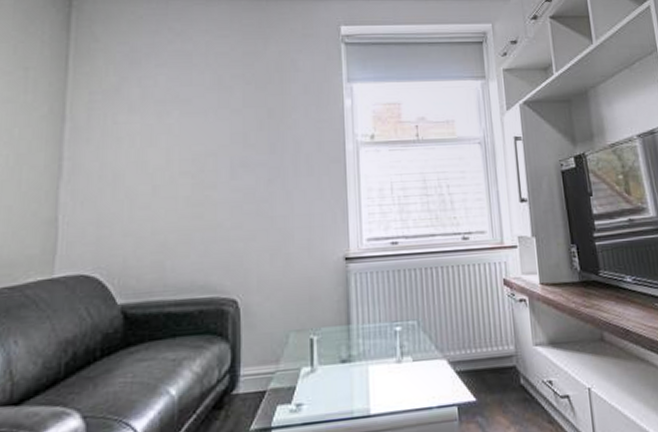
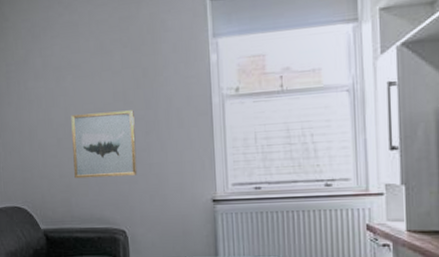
wall art: none [172,154,256,236] -> present [71,110,138,179]

